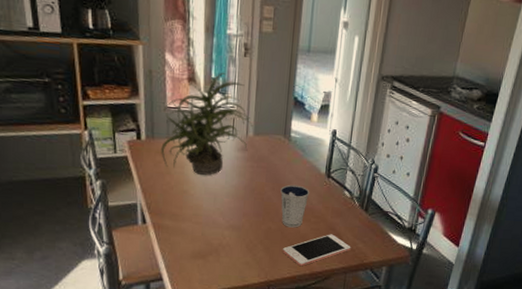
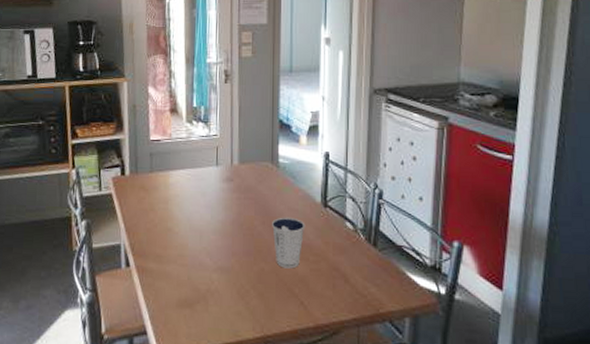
potted plant: present [161,72,253,175] -> none [144,100,238,210]
cell phone: present [283,234,351,267] -> none [280,275,362,318]

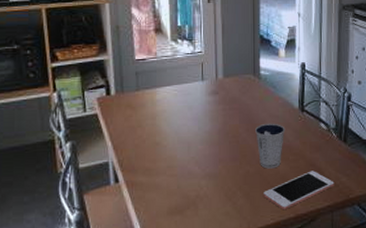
cell phone: none [280,275,362,318] -> present [264,171,335,211]

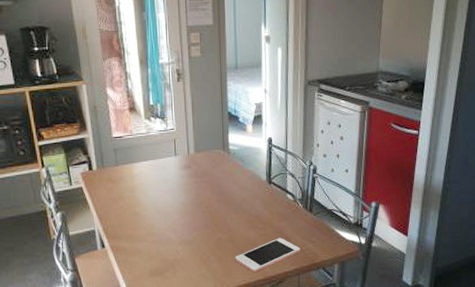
dixie cup: present [255,123,285,169] -> none [226,194,254,236]

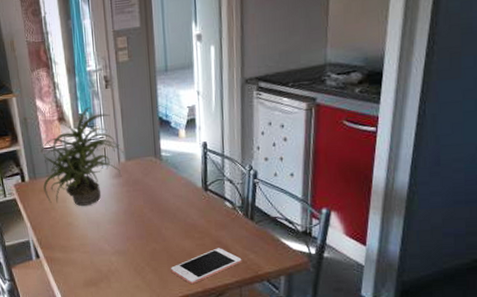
potted plant: none [110,98,193,196] -> present [40,106,124,206]

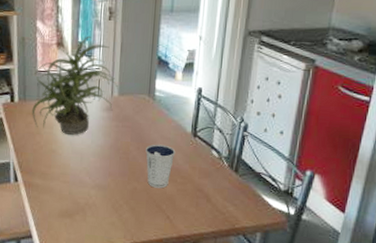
dixie cup: none [160,202,190,246] -> present [146,144,176,189]
cell phone: present [171,248,242,285] -> none [149,195,221,229]

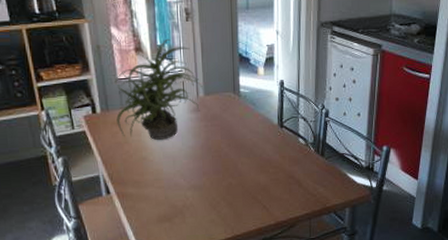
dixie cup: present [146,144,176,189] -> none [237,138,265,181]

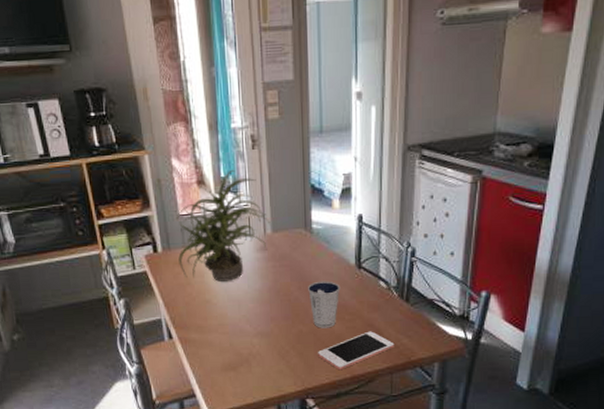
dixie cup: none [237,138,265,181] -> present [308,281,341,328]
cell phone: none [246,182,312,218] -> present [318,331,395,371]

